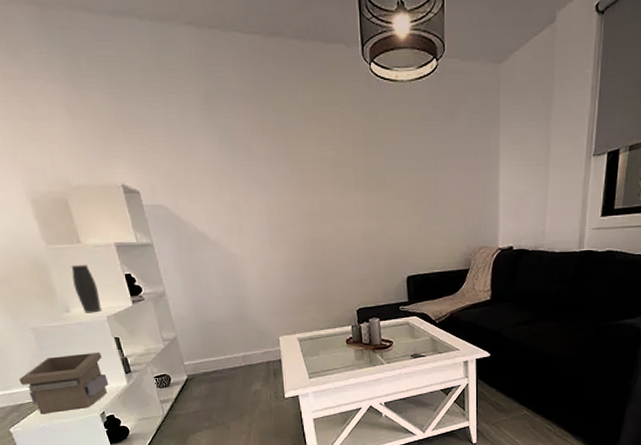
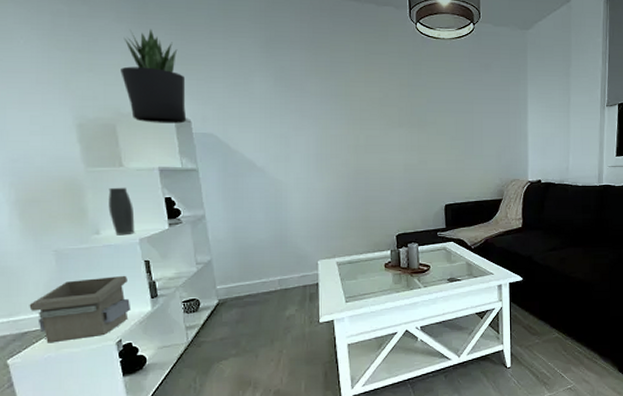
planter: none [60,88,136,196] -> present [120,28,187,124]

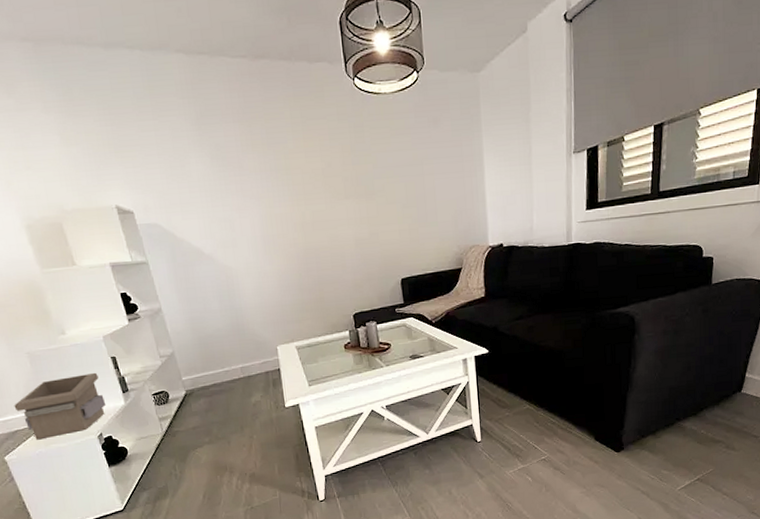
vase: present [108,187,135,236] -> none [66,286,97,334]
planter: present [120,28,187,124] -> none [54,116,130,218]

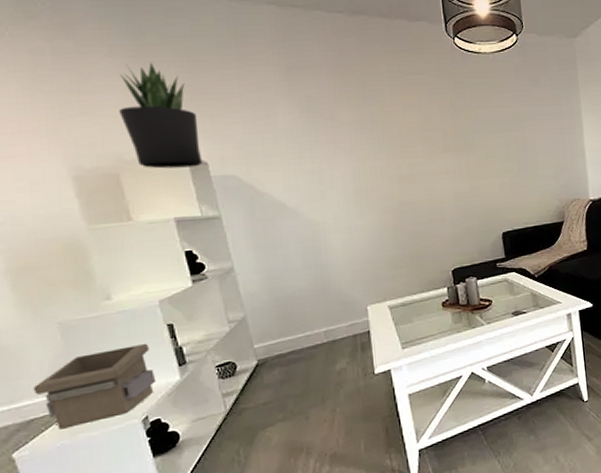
planter: none [54,116,130,218] -> present [119,62,203,169]

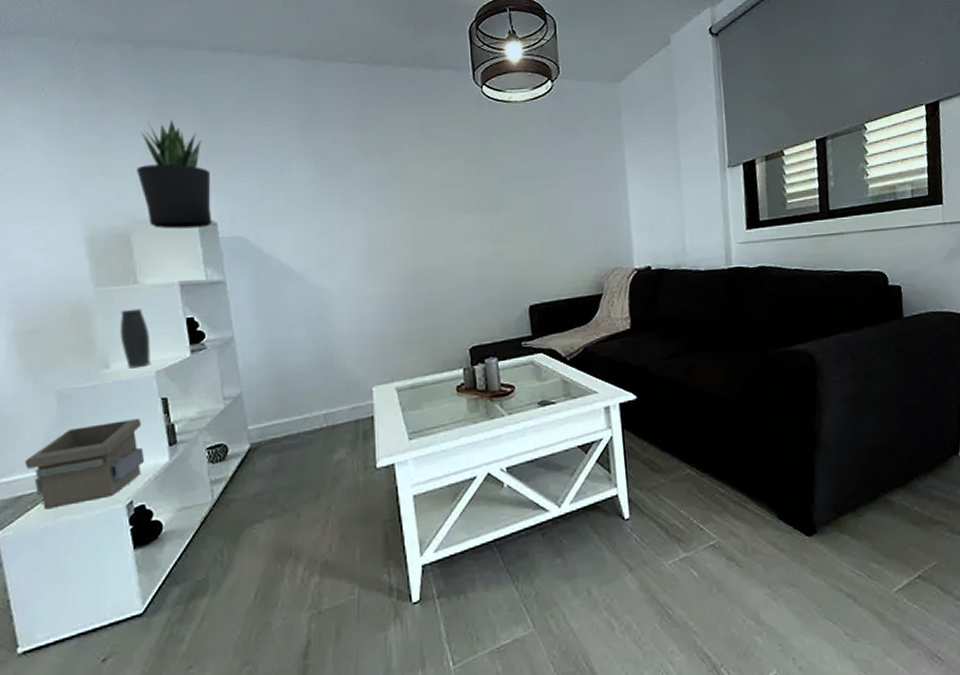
vase: none [117,243,153,299] -> present [120,308,151,369]

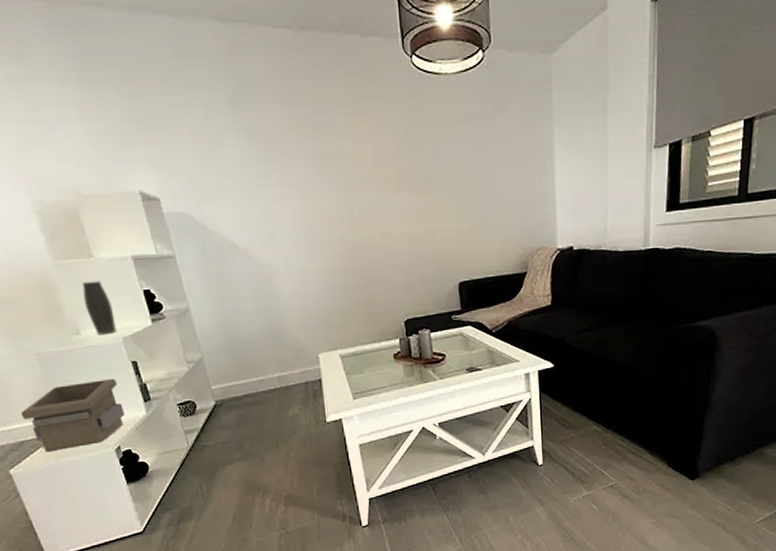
planter: present [137,119,212,229] -> none [71,88,155,205]

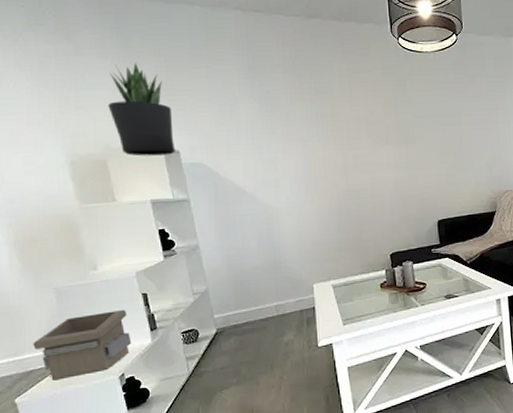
planter: none [71,88,155,205] -> present [108,62,176,156]
vase: present [82,281,117,335] -> none [103,222,131,270]

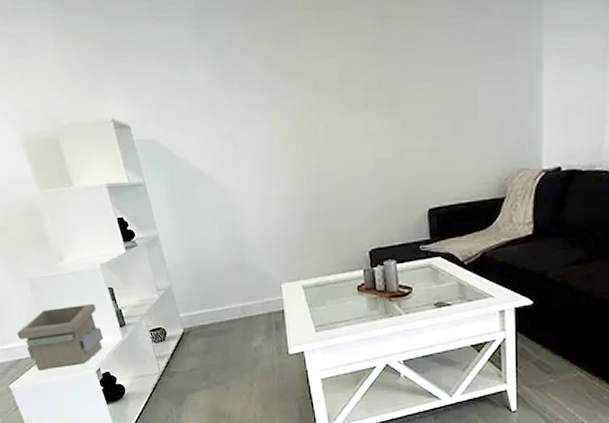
planter: present [108,62,176,156] -> none [49,16,126,133]

